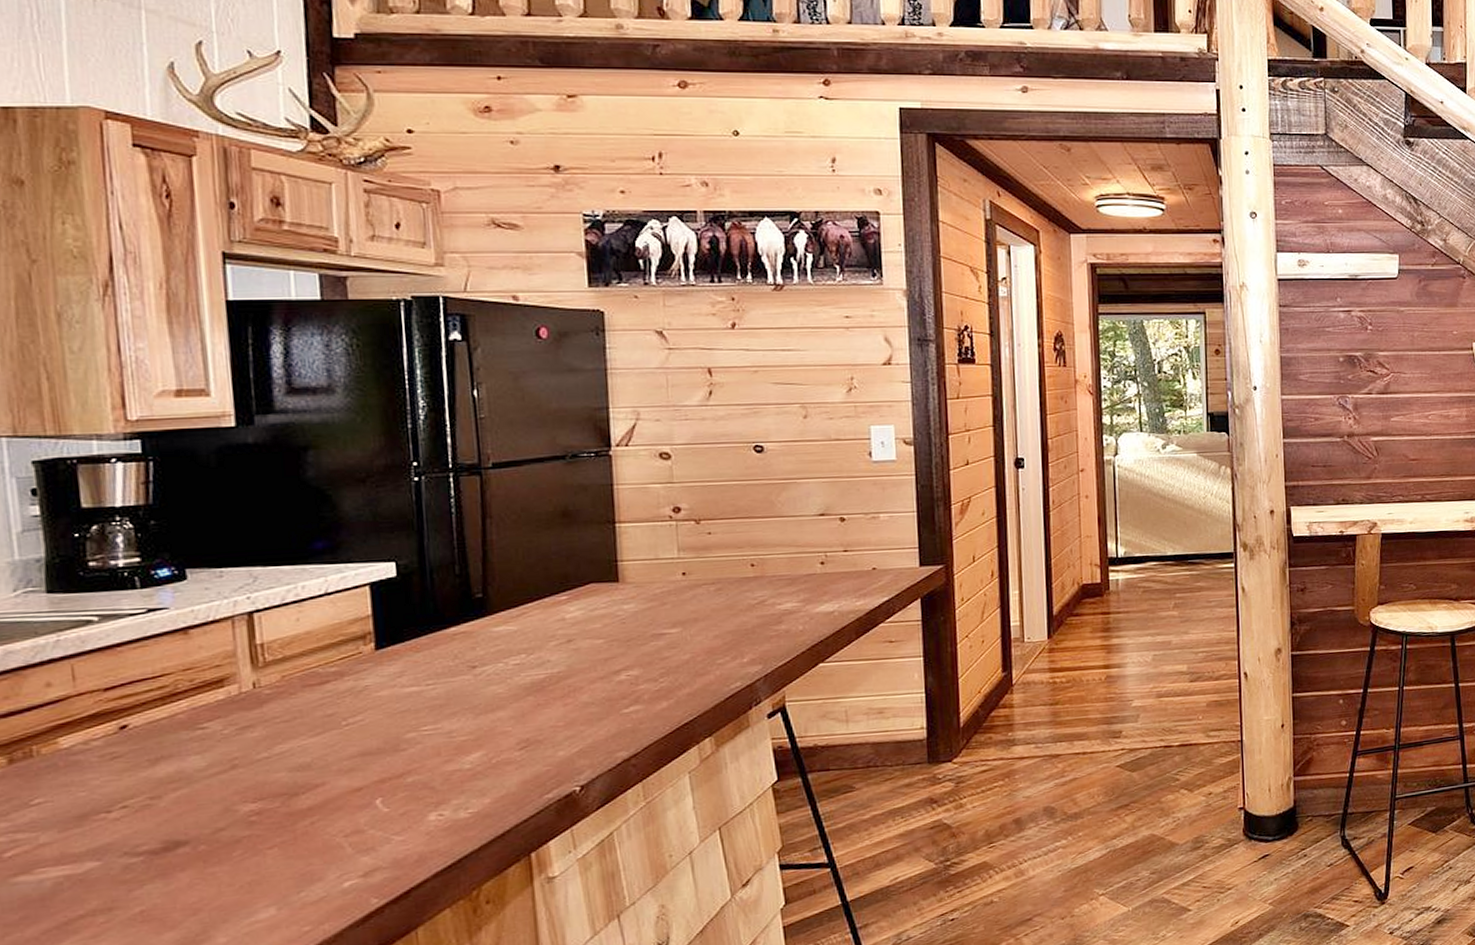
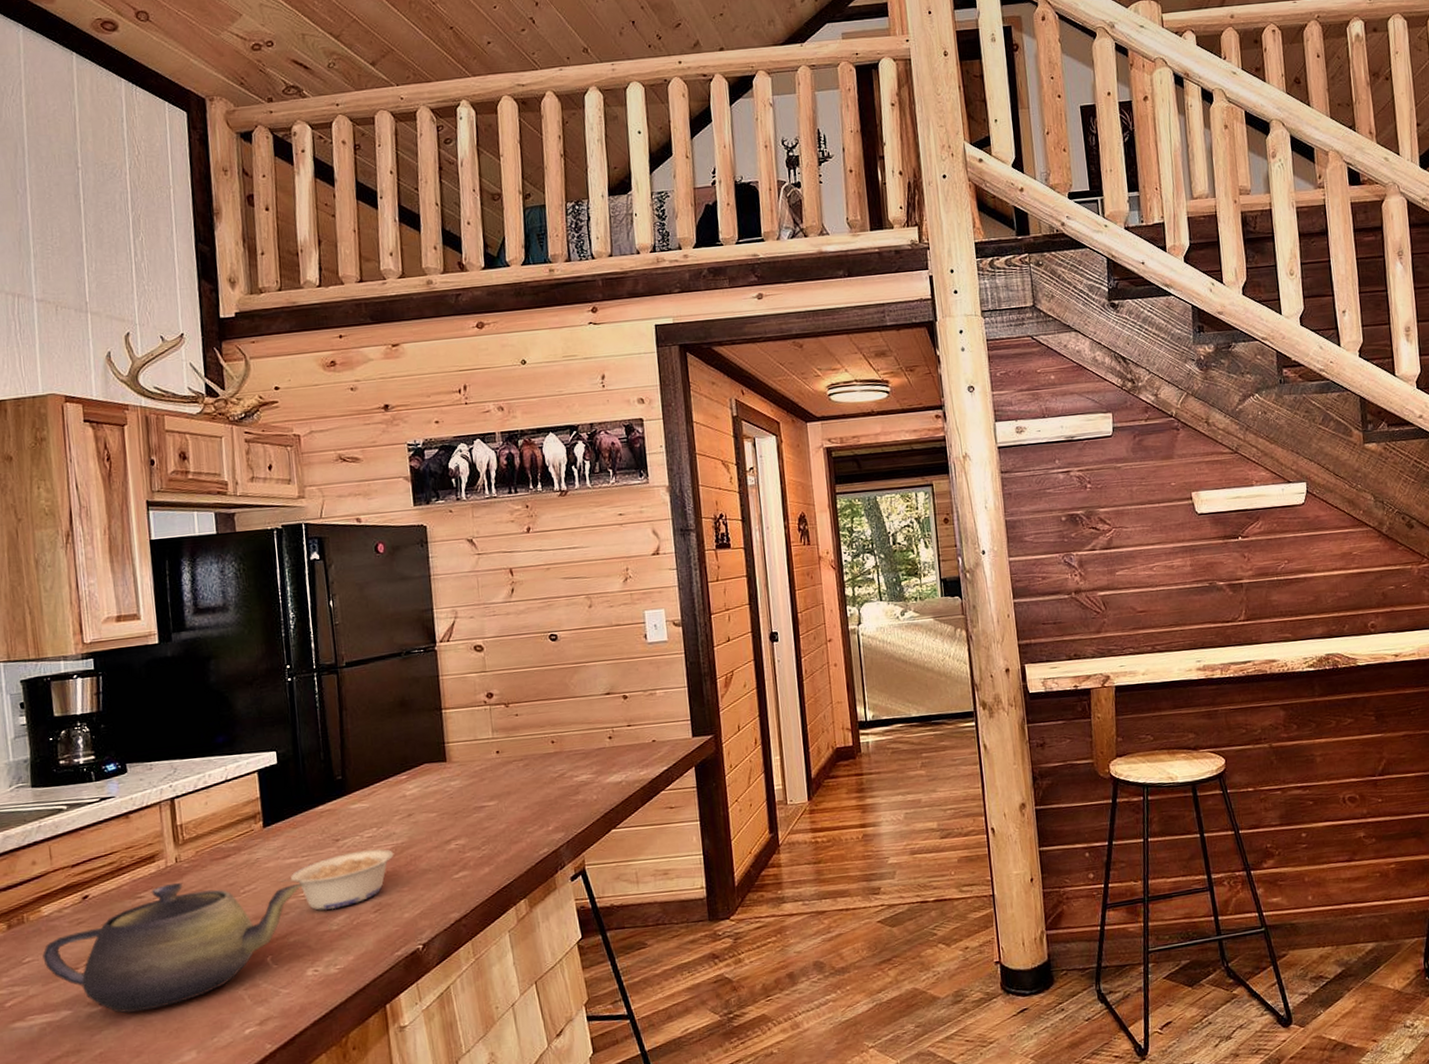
teapot: none [59,711,428,864] -> present [42,882,304,1013]
legume: none [391,678,548,747] -> present [276,849,394,911]

